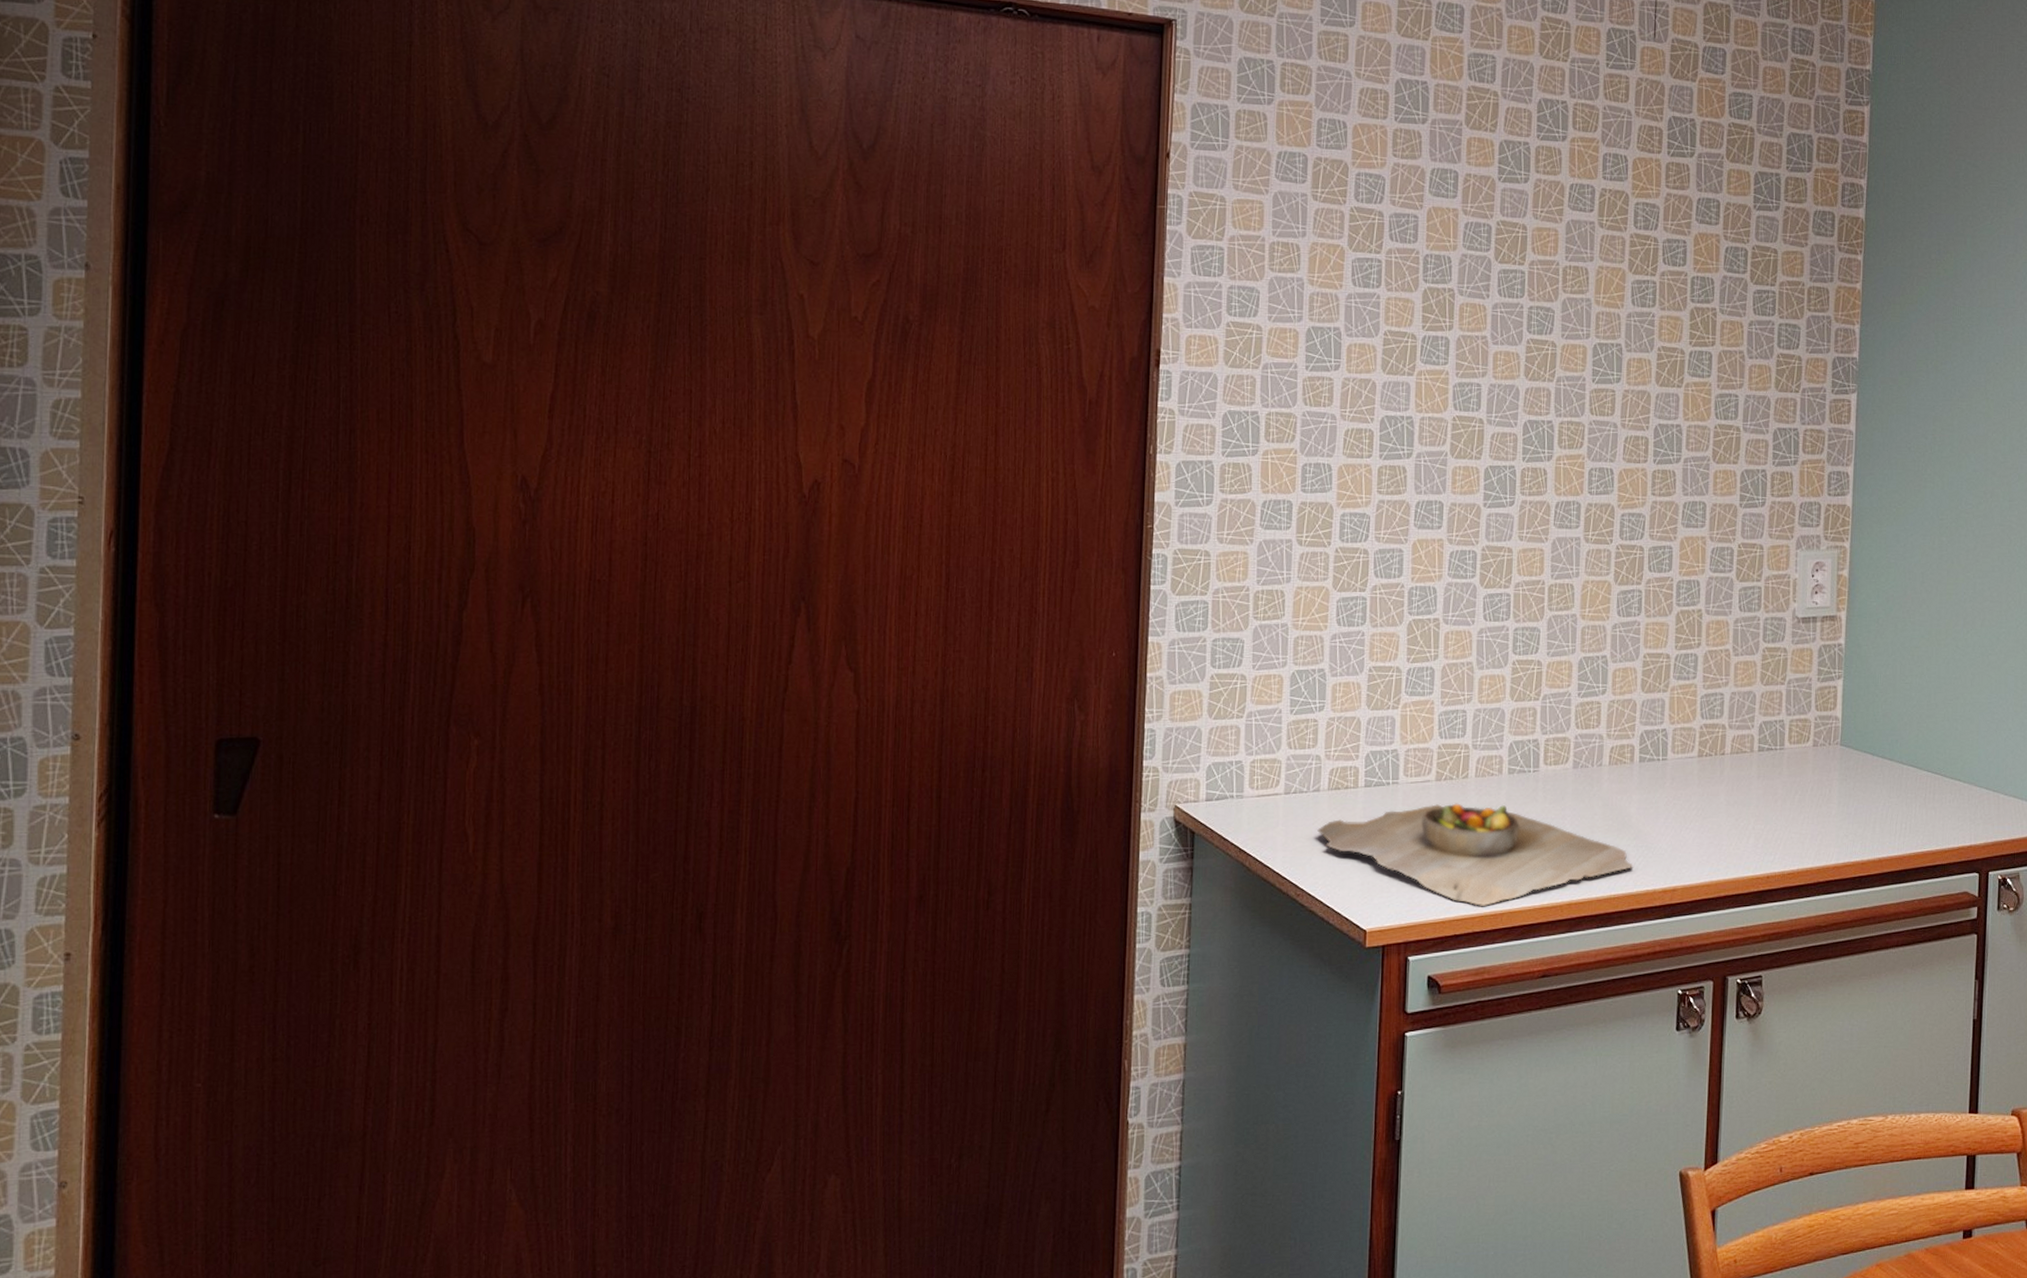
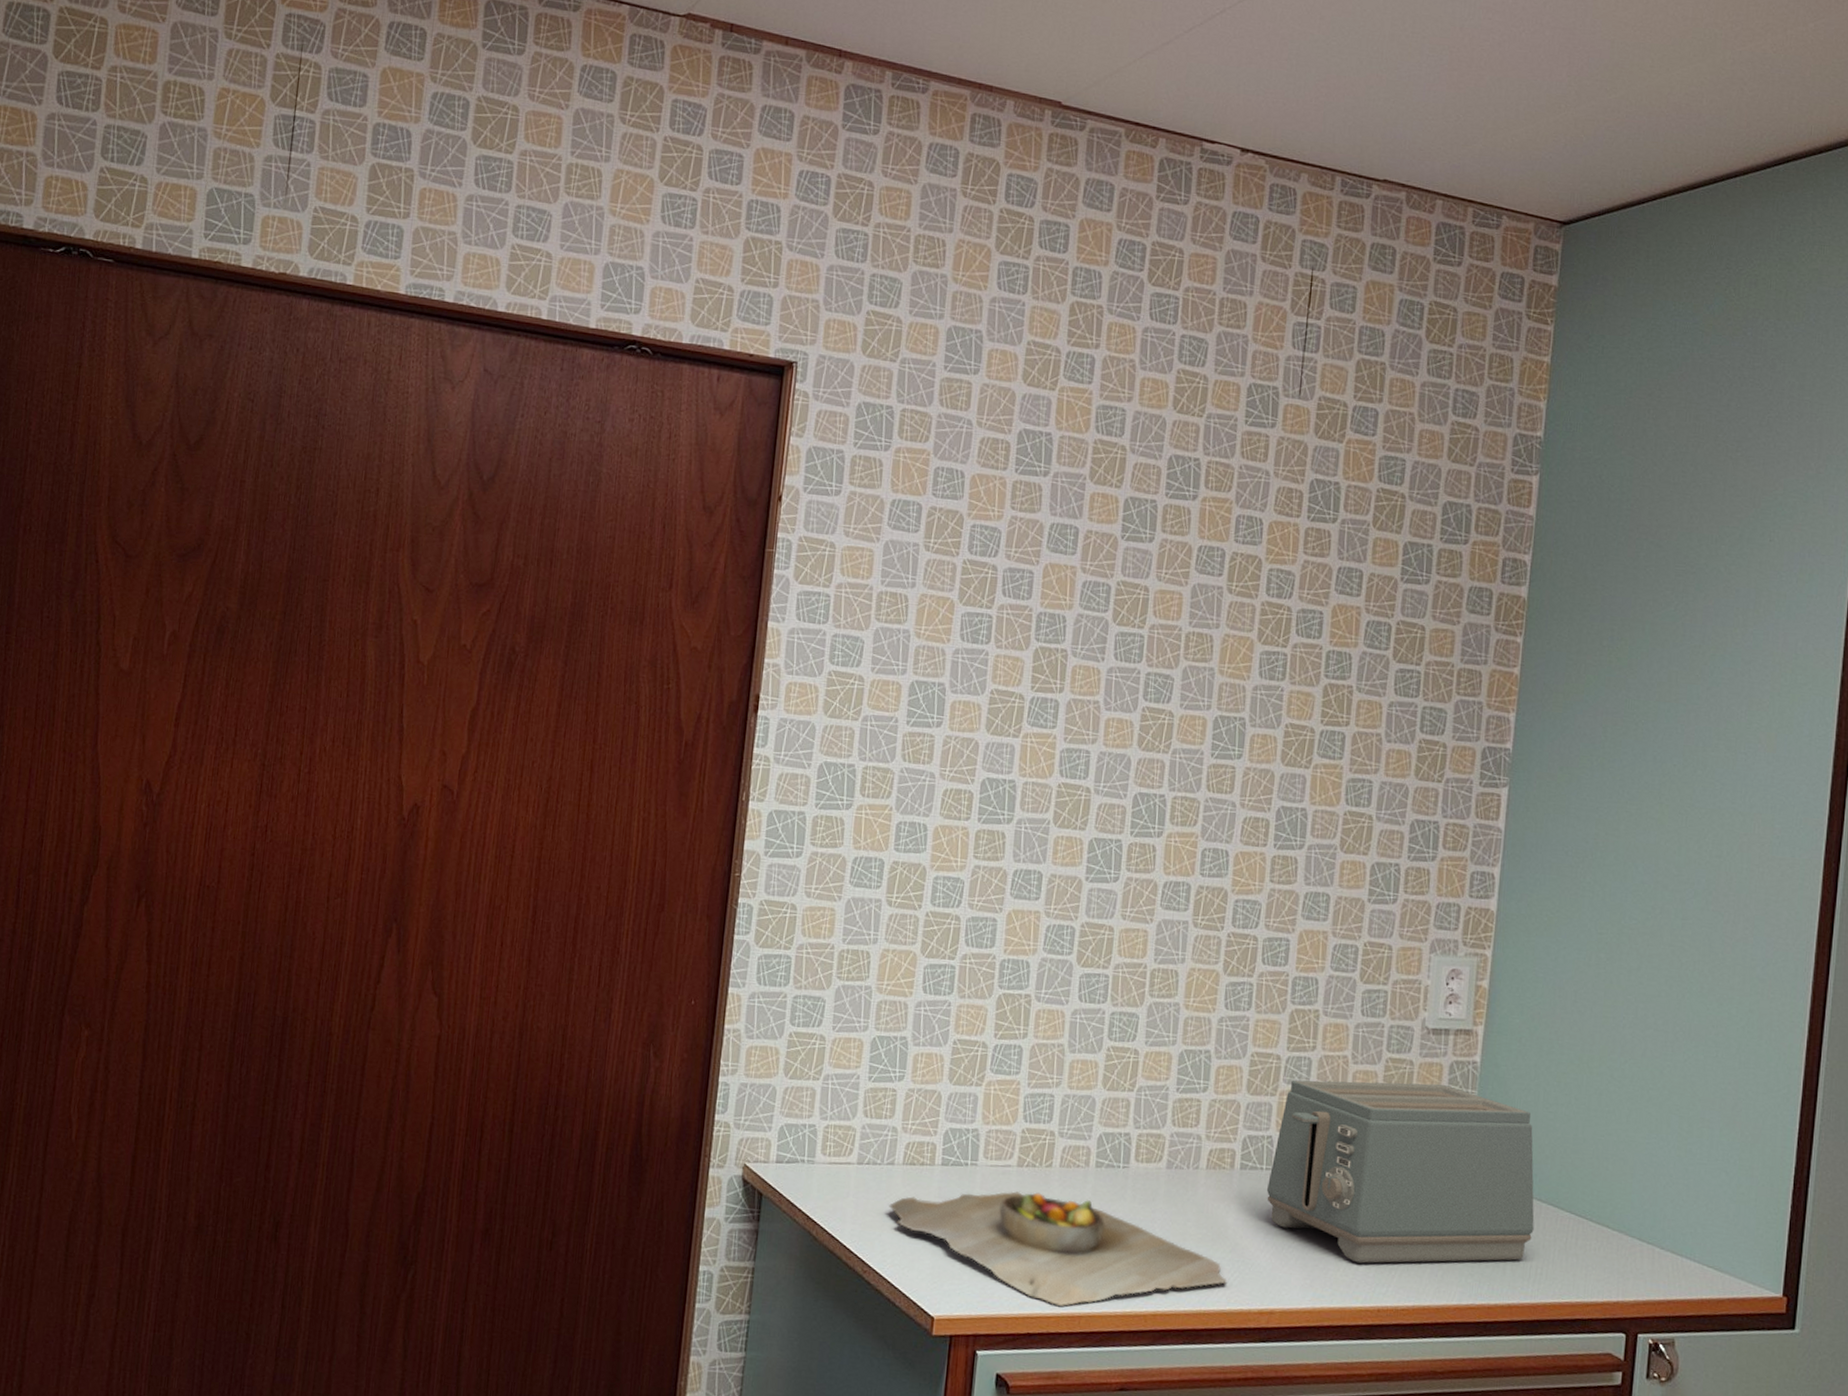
toaster: none [1663,667,1898,836] -> present [1266,1079,1535,1264]

